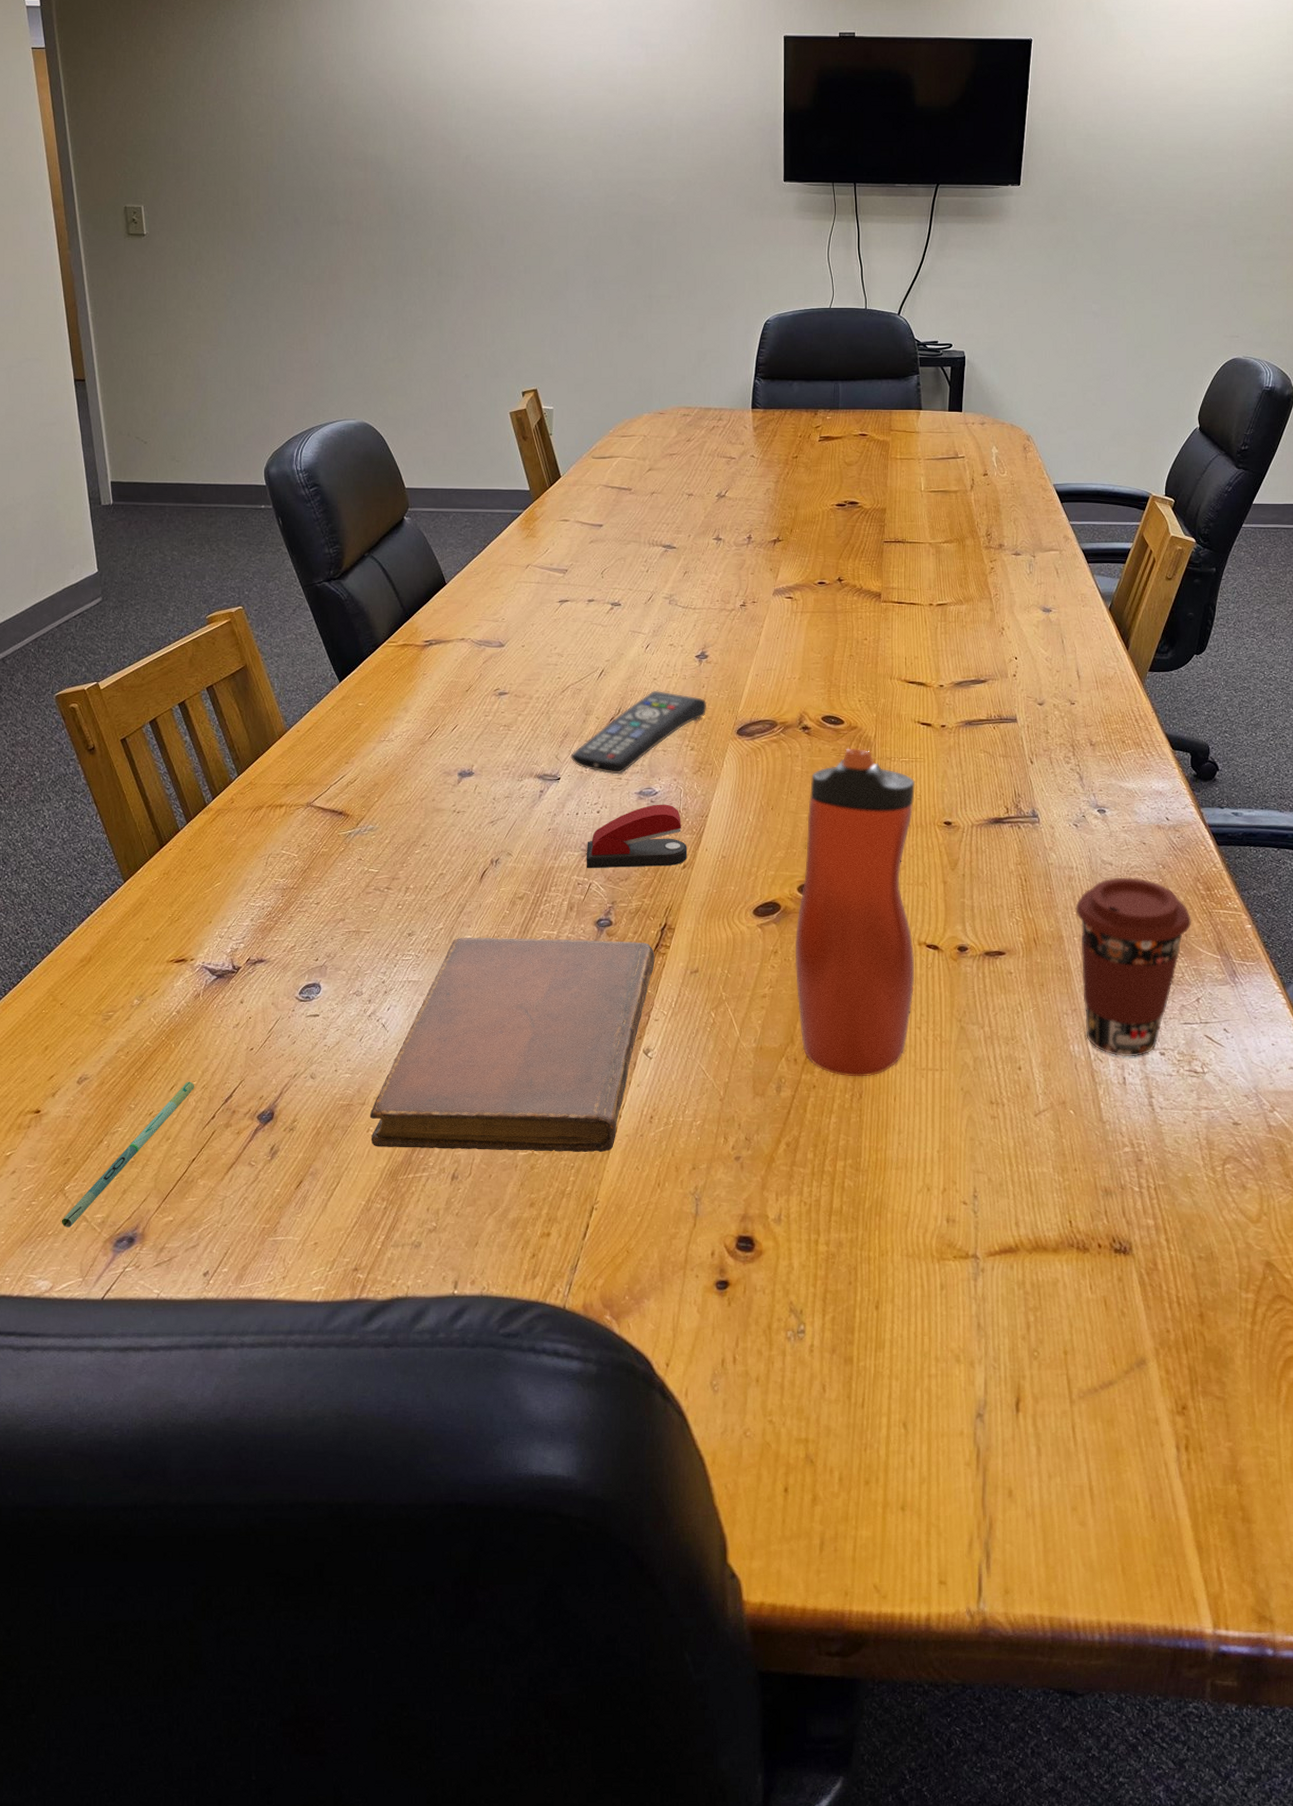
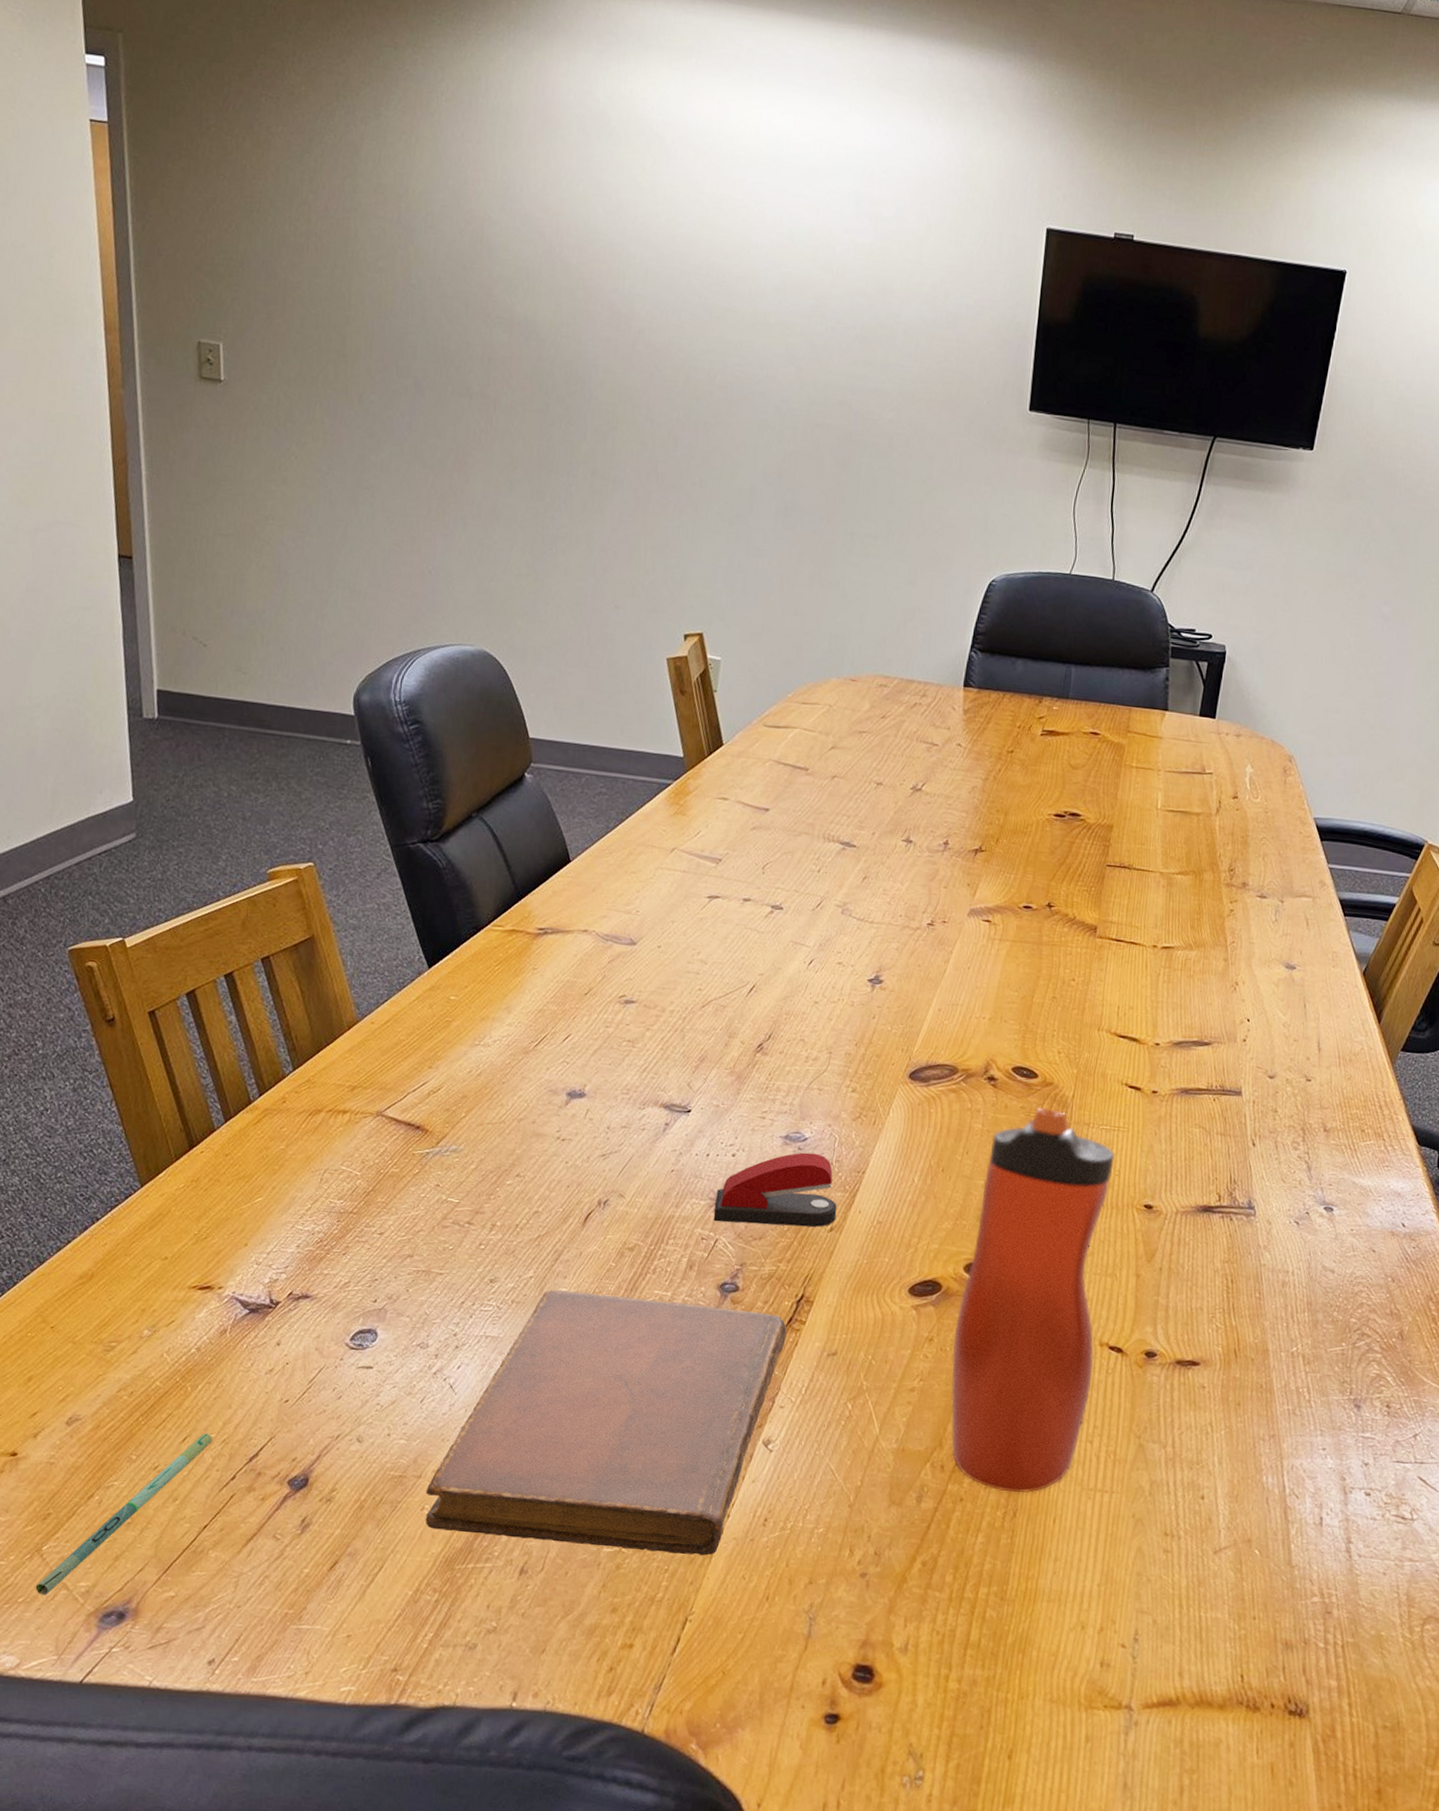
remote control: present [571,690,707,775] -> none [706,1015,877,1112]
coffee cup: present [1075,877,1191,1057] -> none [1282,1287,1418,1496]

